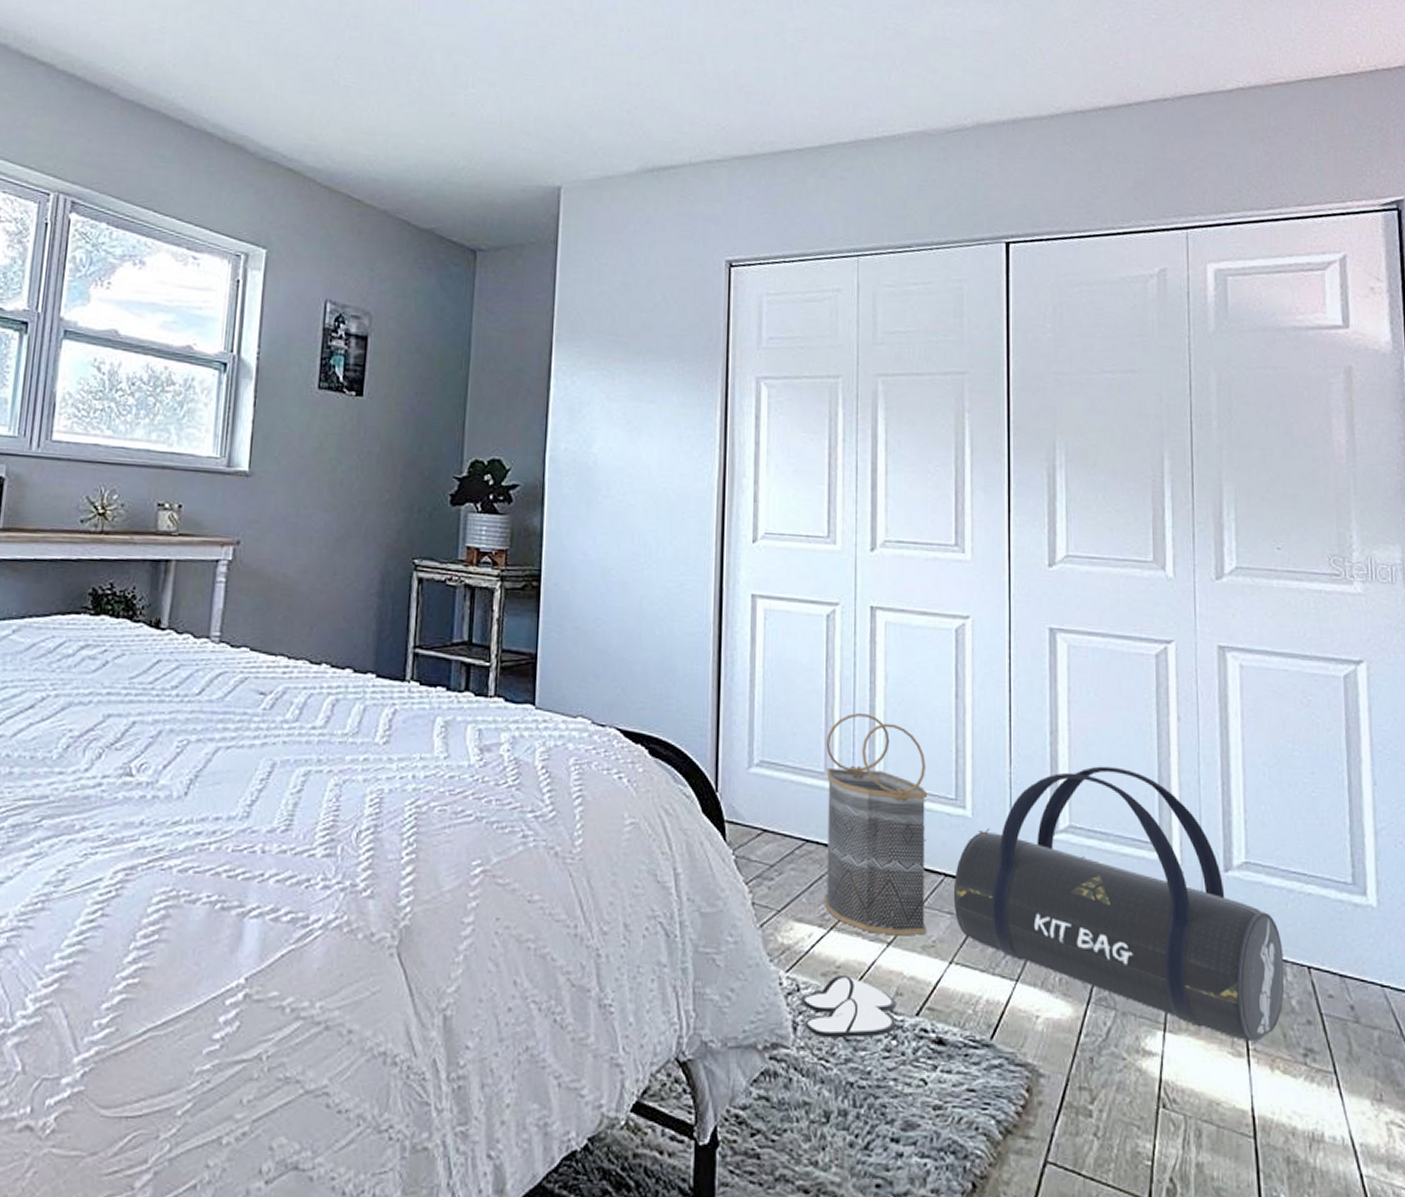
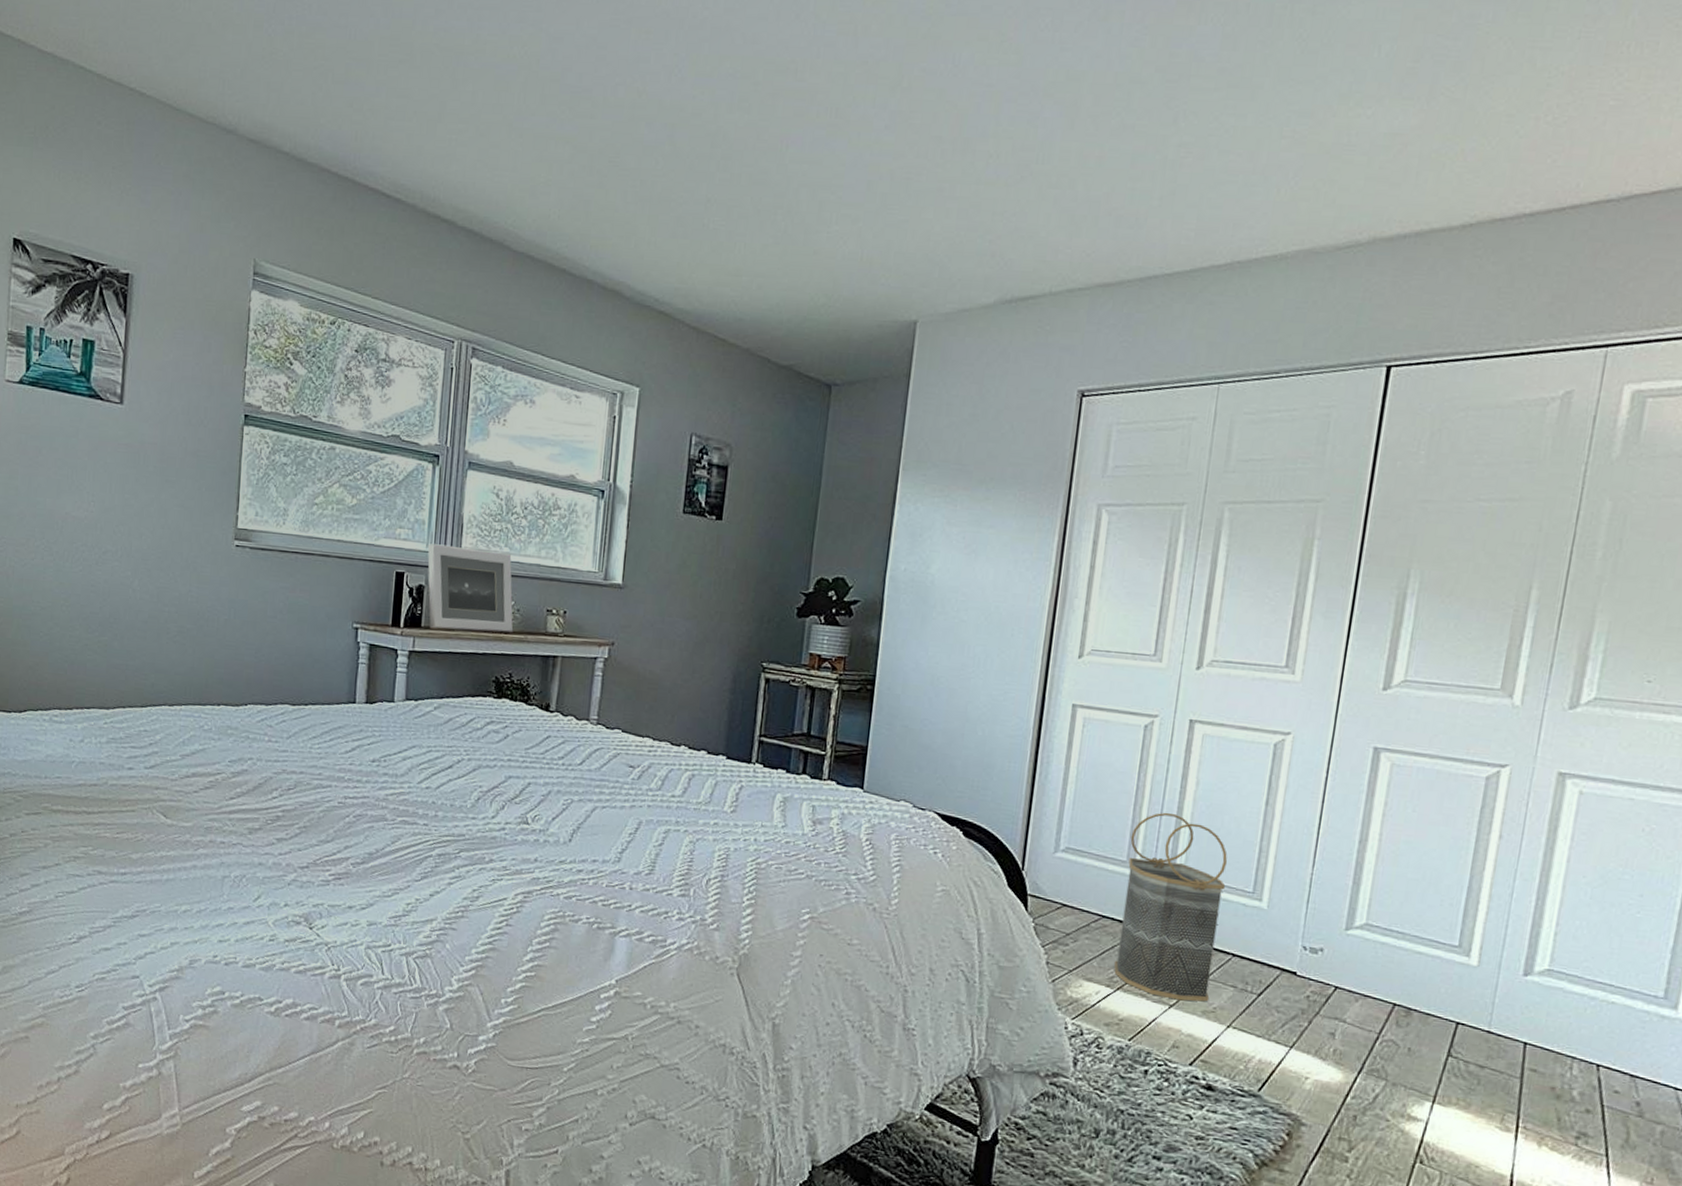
picture frame: none [9,426,116,533] -> present [428,544,514,633]
slippers: present [800,974,897,1039] -> none [1082,1026,1172,1078]
duffel bag: present [953,766,1285,1042] -> none [1238,874,1573,1122]

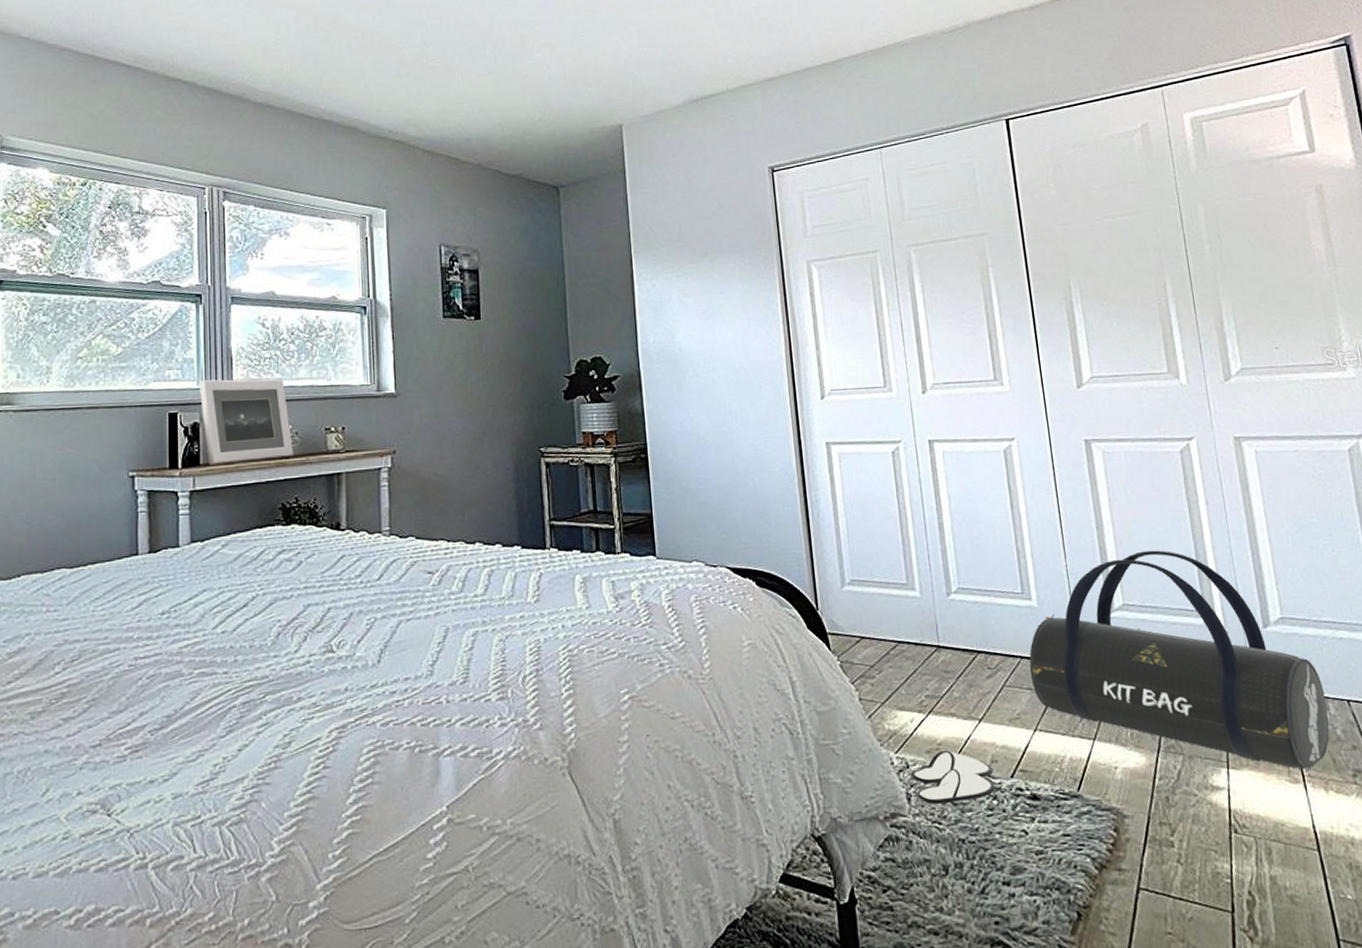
slippers: none [1082,1026,1172,1078] -> present [910,750,995,805]
basket: present [1114,812,1228,1002] -> none [904,530,1011,713]
duffel bag: none [1238,874,1573,1122] -> present [1029,550,1329,770]

